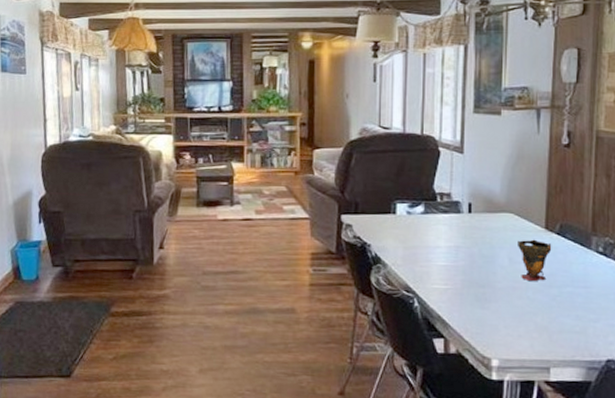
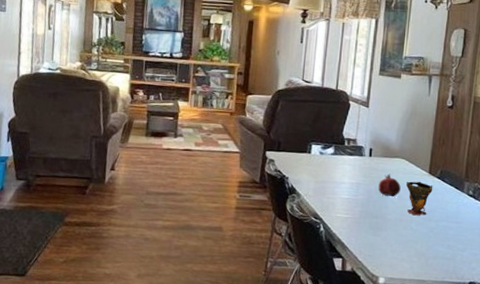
fruit: none [483,232,511,261] -> present [378,173,401,198]

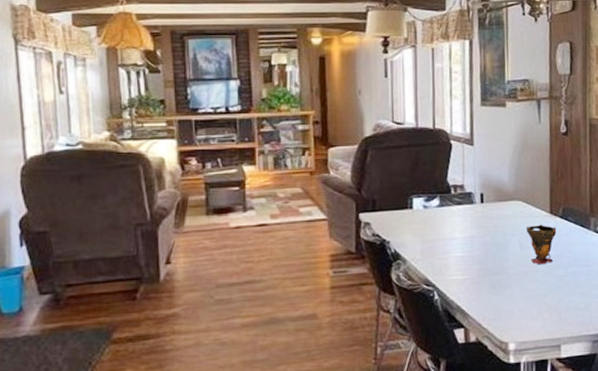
fruit: present [378,173,401,198] -> none [495,220,521,248]

